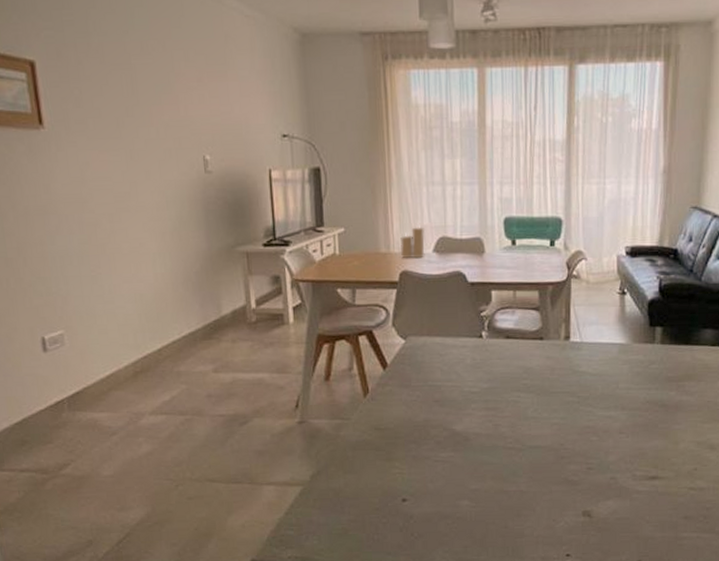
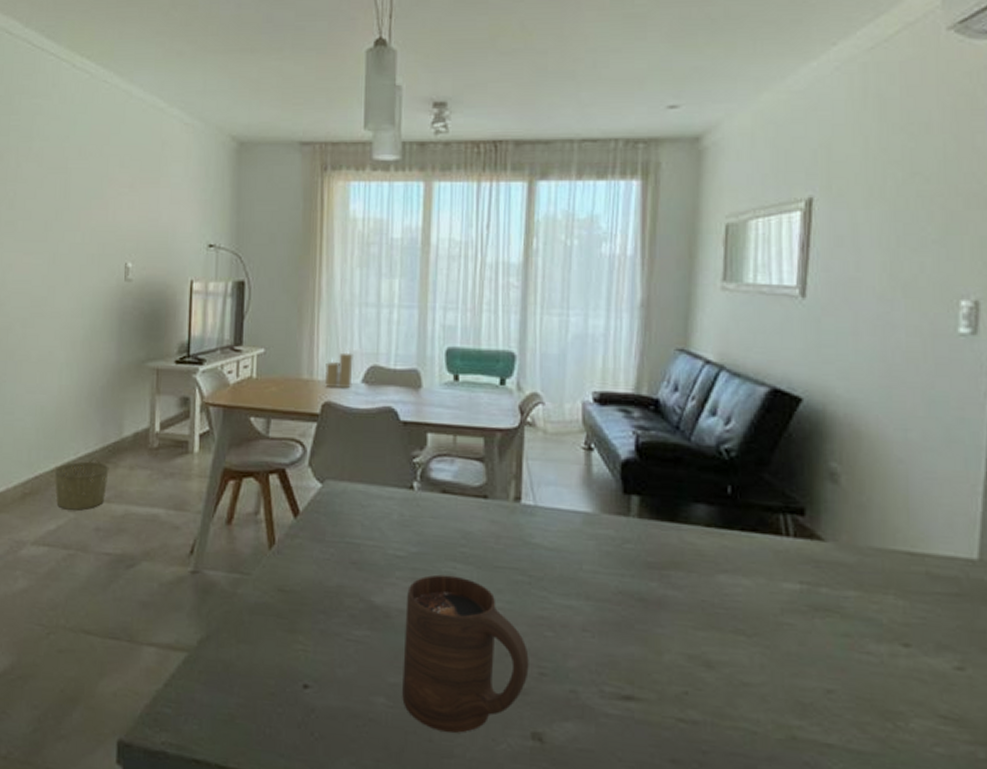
basket: none [161,334,214,382] -> present [54,456,109,510]
cup: none [481,402,580,519] -> present [402,574,529,733]

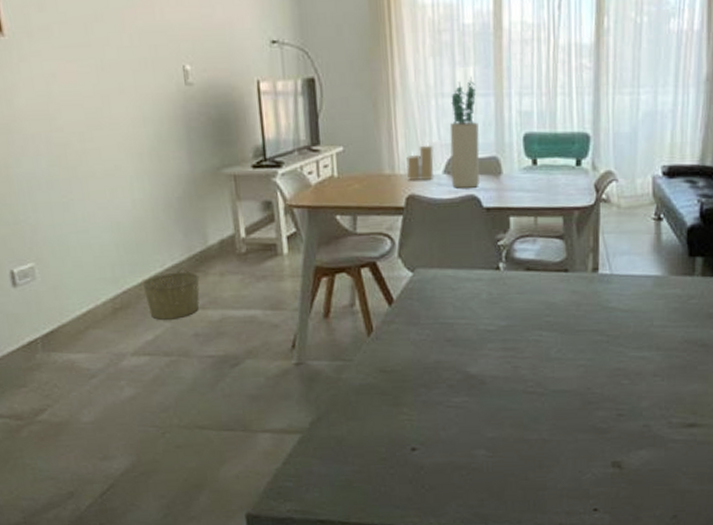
vase: none [370,288,401,400] -> present [449,76,480,188]
cup: present [402,574,529,733] -> none [498,342,609,470]

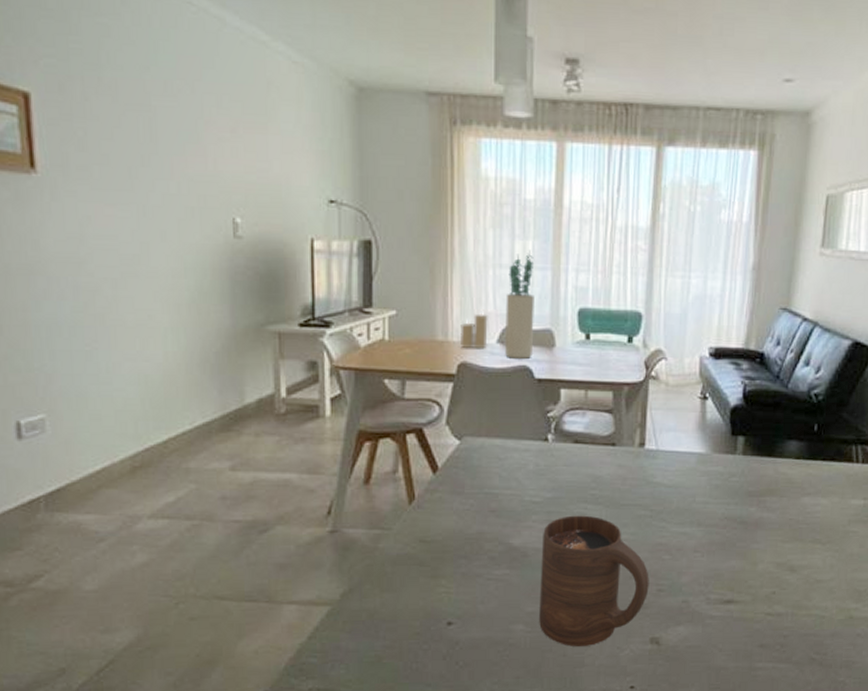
basket: present [142,266,200,320] -> none [167,424,232,480]
cup: none [498,342,609,470] -> present [539,515,649,646]

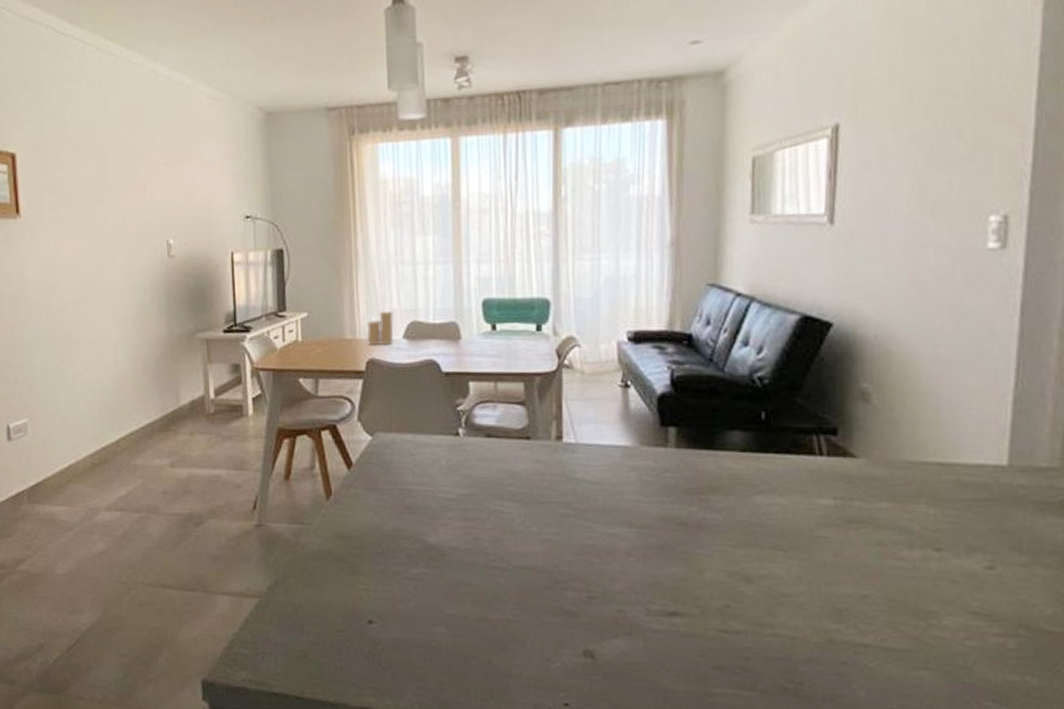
vase: present [505,250,534,359] -> none [409,245,439,353]
cup: present [539,515,649,646] -> none [458,513,578,655]

